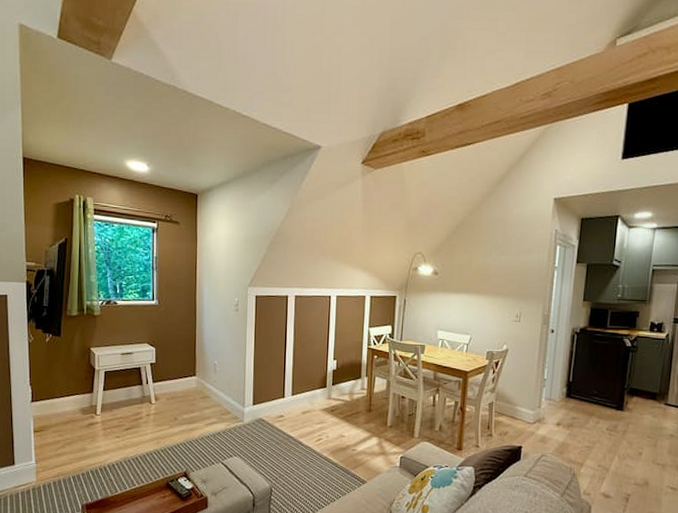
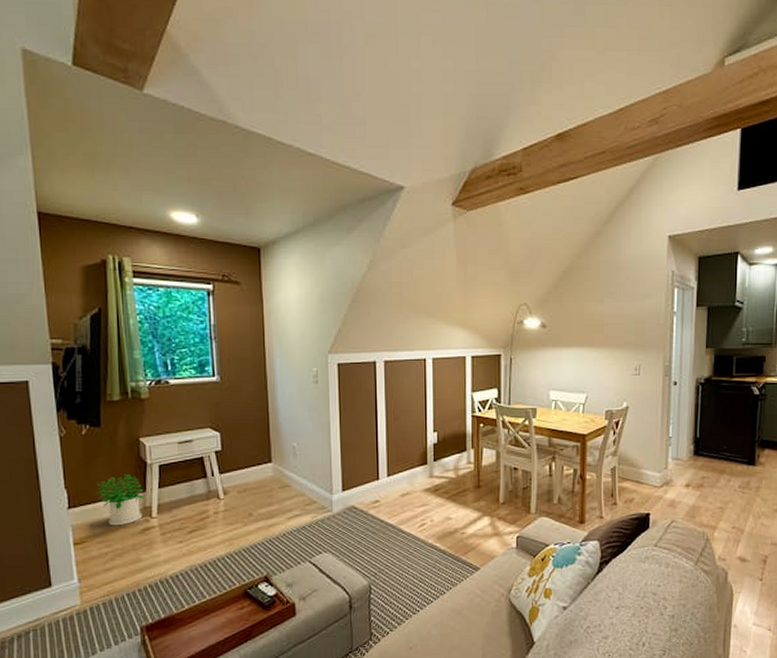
potted plant: none [54,377,91,420] -> present [96,474,144,526]

